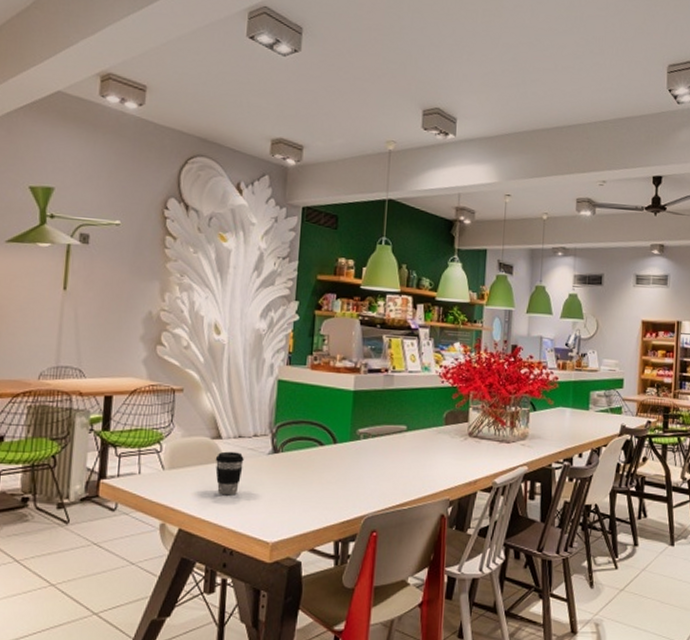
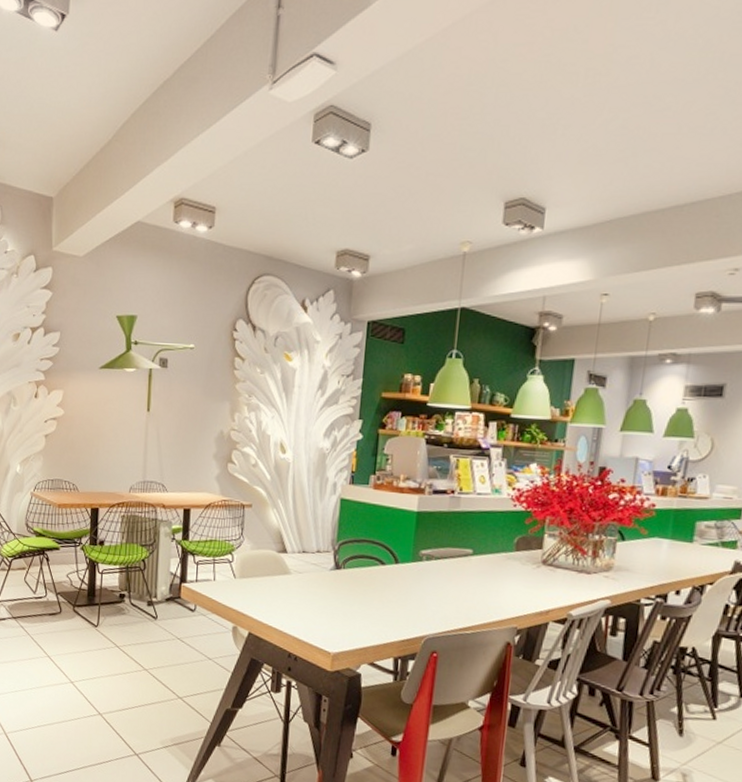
coffee cup: present [215,451,244,496] -> none [281,565,308,606]

